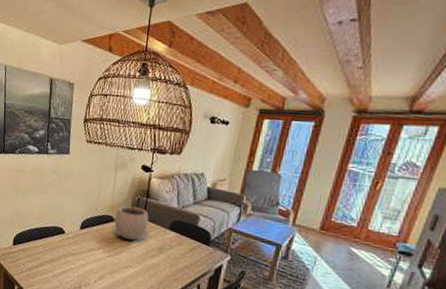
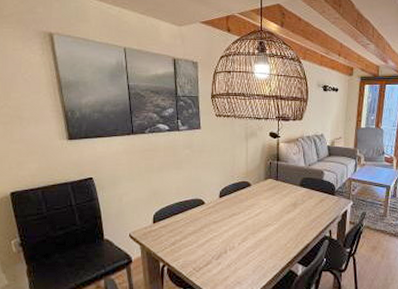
plant pot: present [114,199,149,241] -> none [250,164,281,201]

